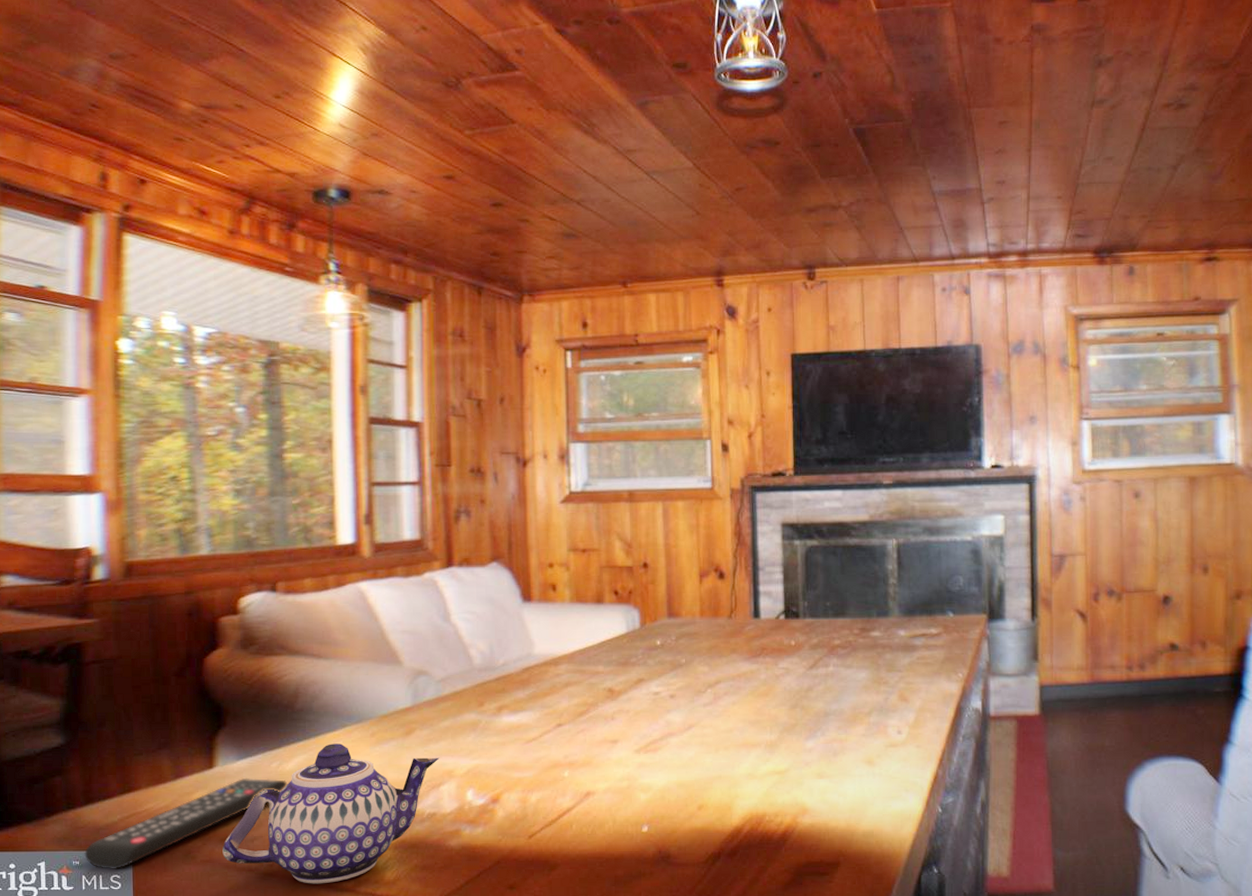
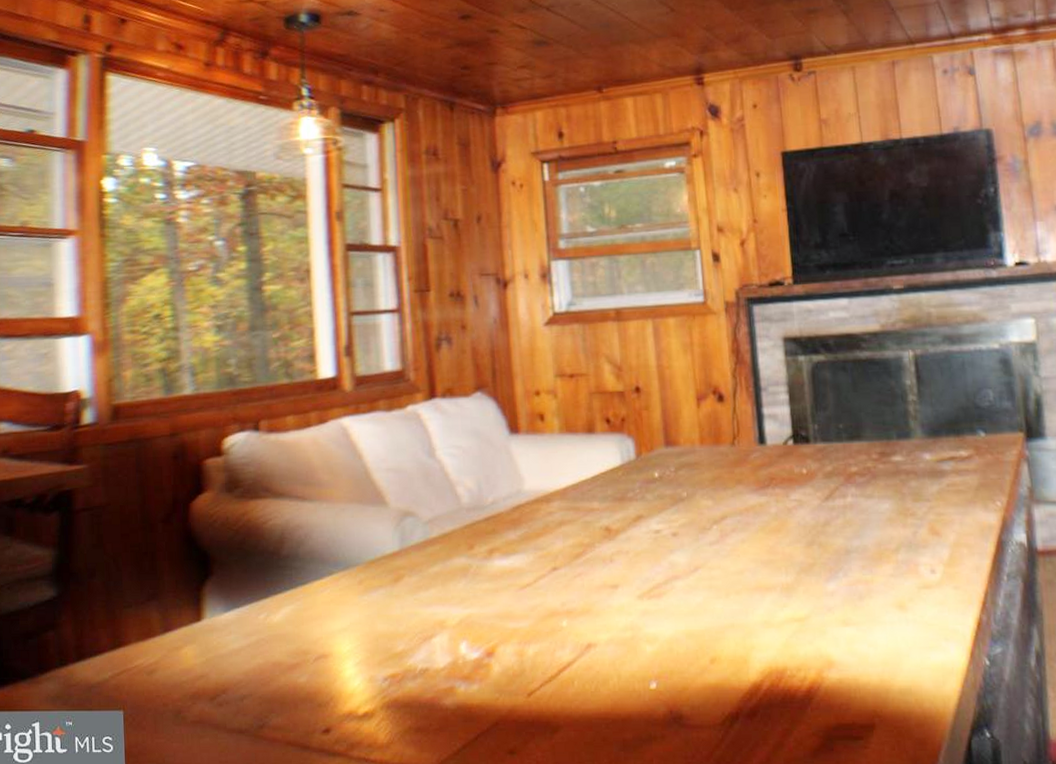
remote control: present [84,778,288,870] -> none [77,631,276,732]
teapot: present [222,743,440,884] -> none [212,592,431,748]

